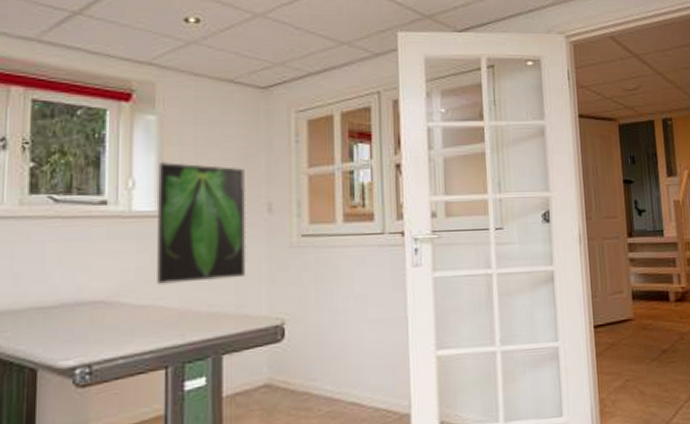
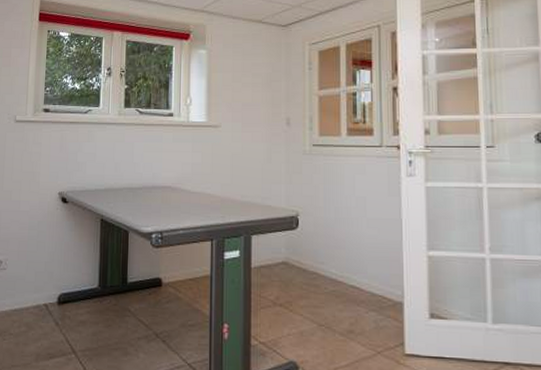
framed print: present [157,161,247,286] -> none [206,84,270,178]

